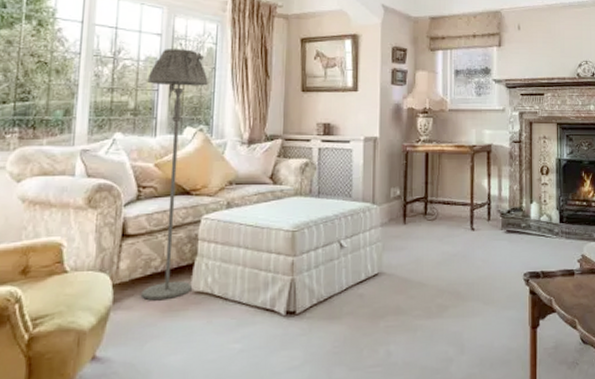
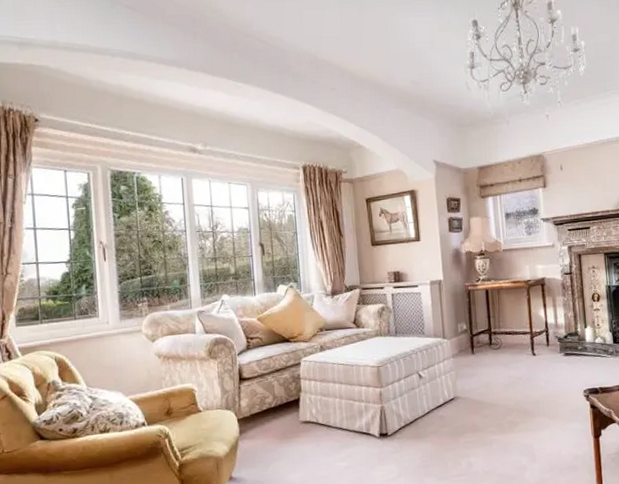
floor lamp: present [140,49,210,301] -> none [242,218,300,431]

